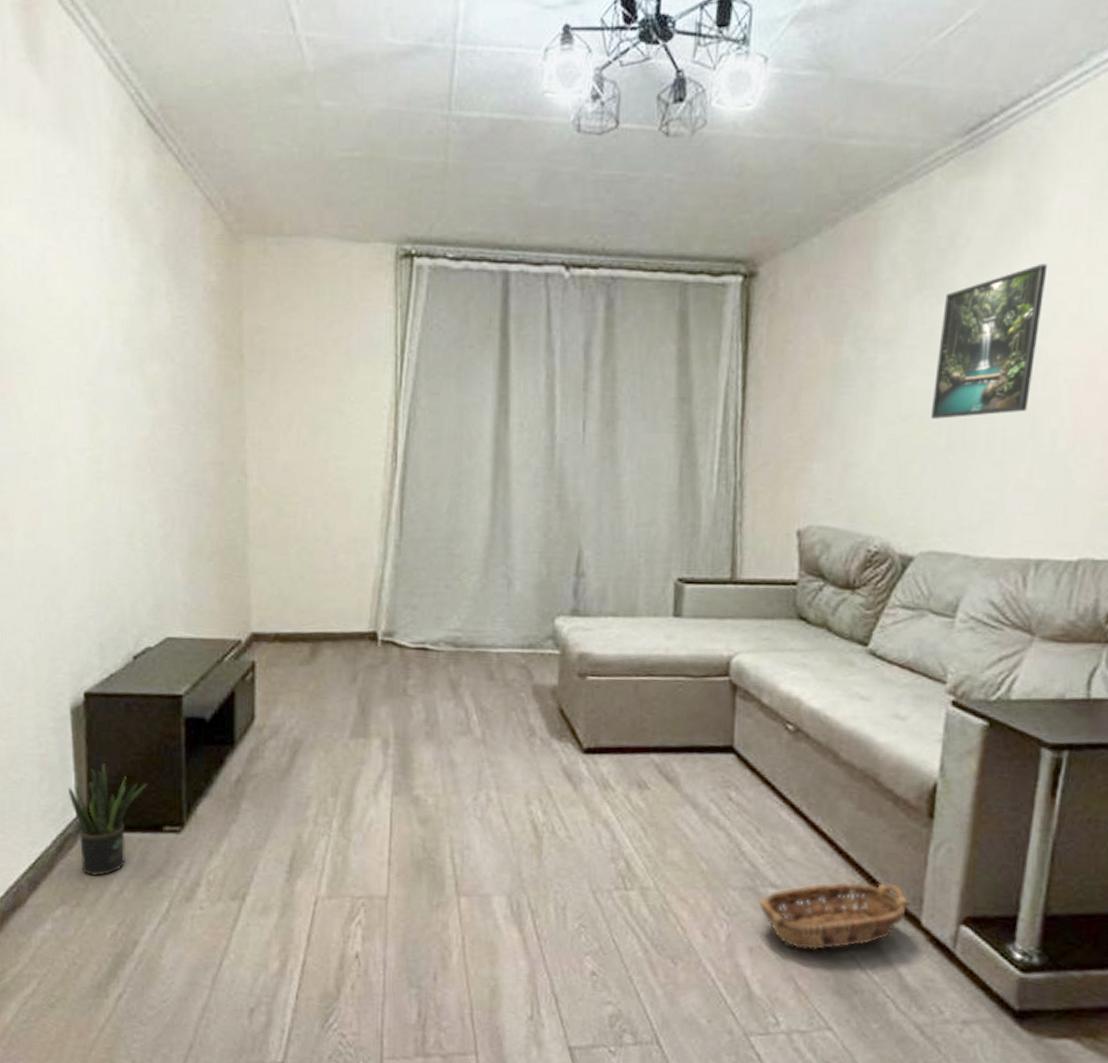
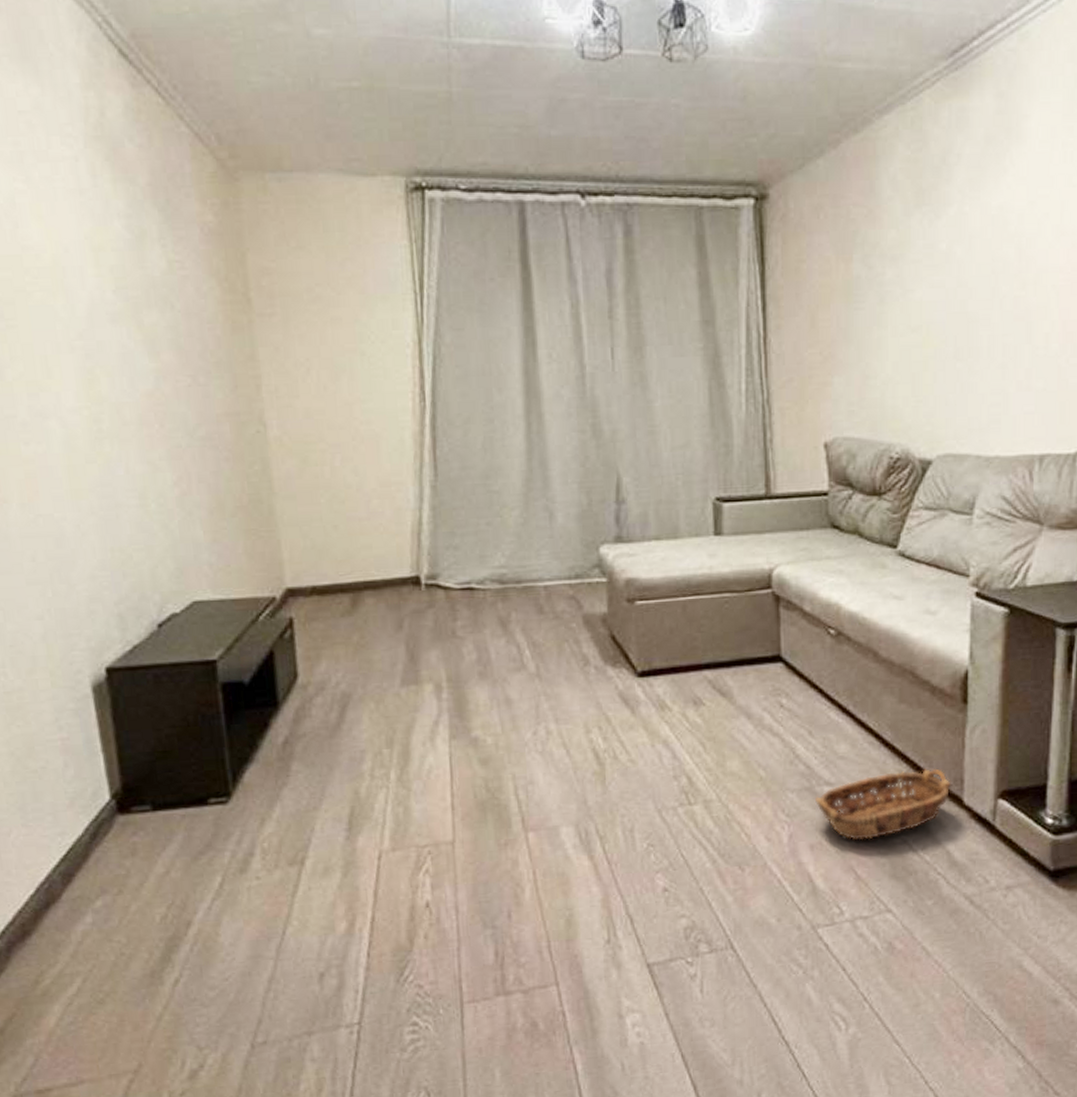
potted plant: present [68,764,148,876] -> none [97,741,186,860]
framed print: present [931,263,1048,419] -> none [938,178,1031,329]

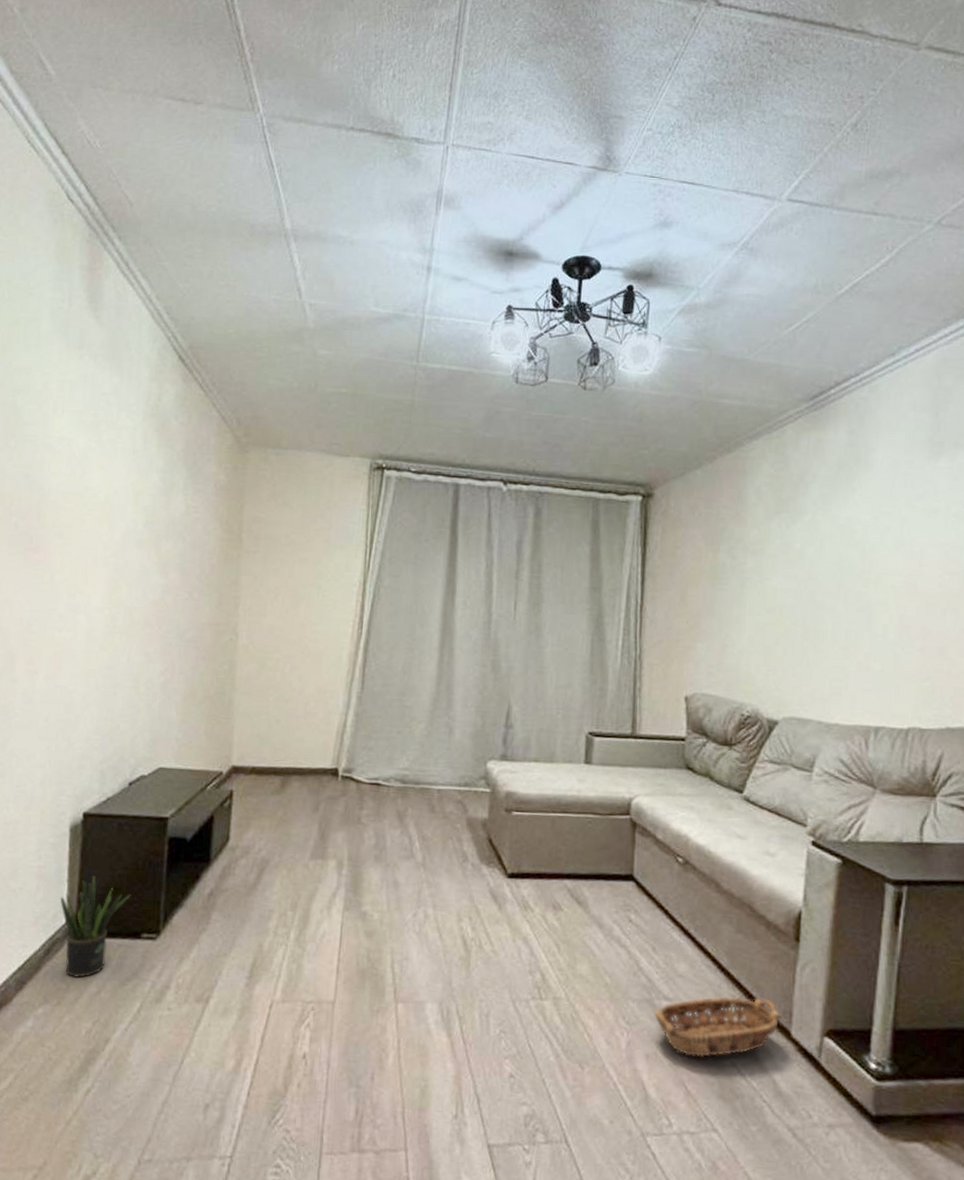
potted plant: none [97,741,186,860] -> present [60,876,131,978]

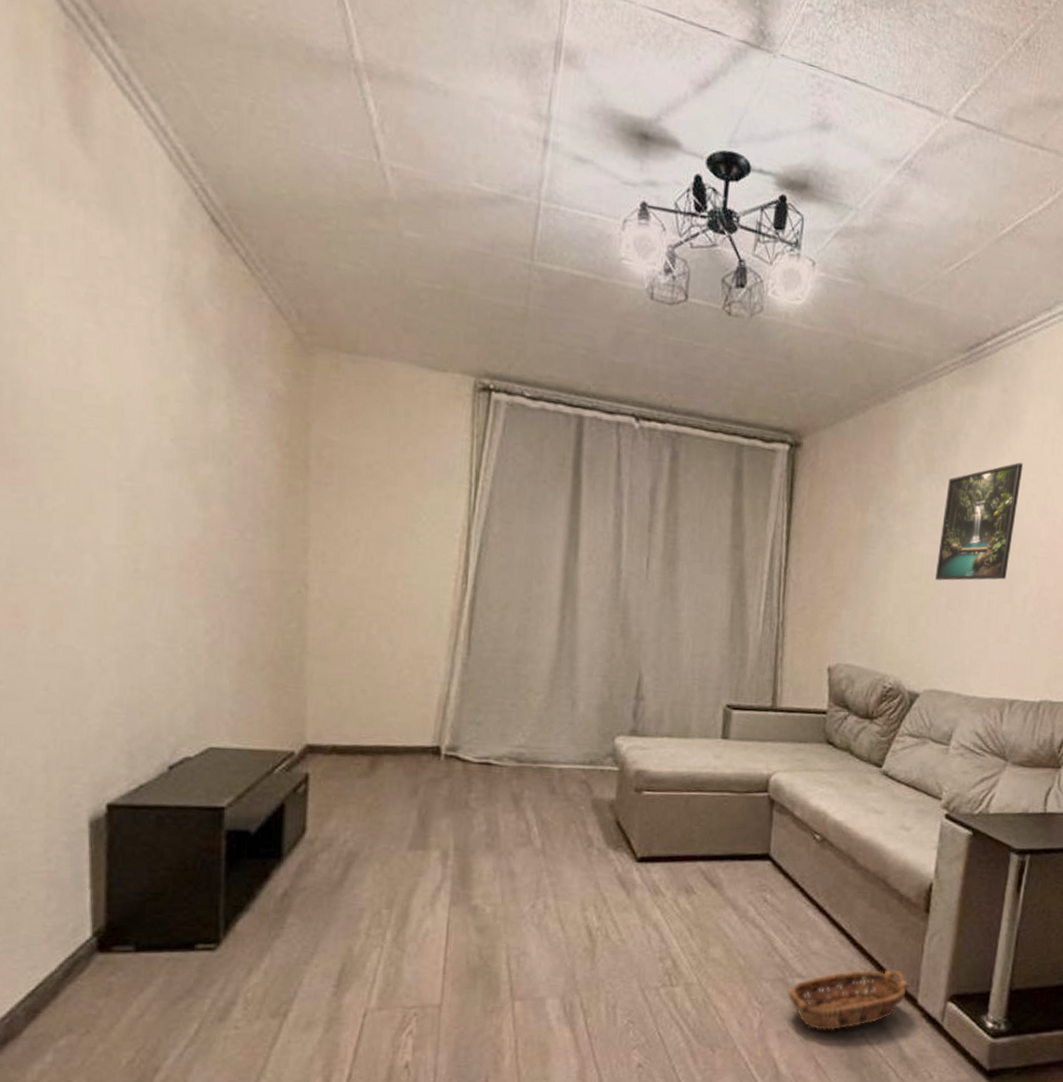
potted plant: present [60,876,131,978] -> none [82,880,179,1000]
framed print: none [790,497,875,613] -> present [935,462,1024,581]

